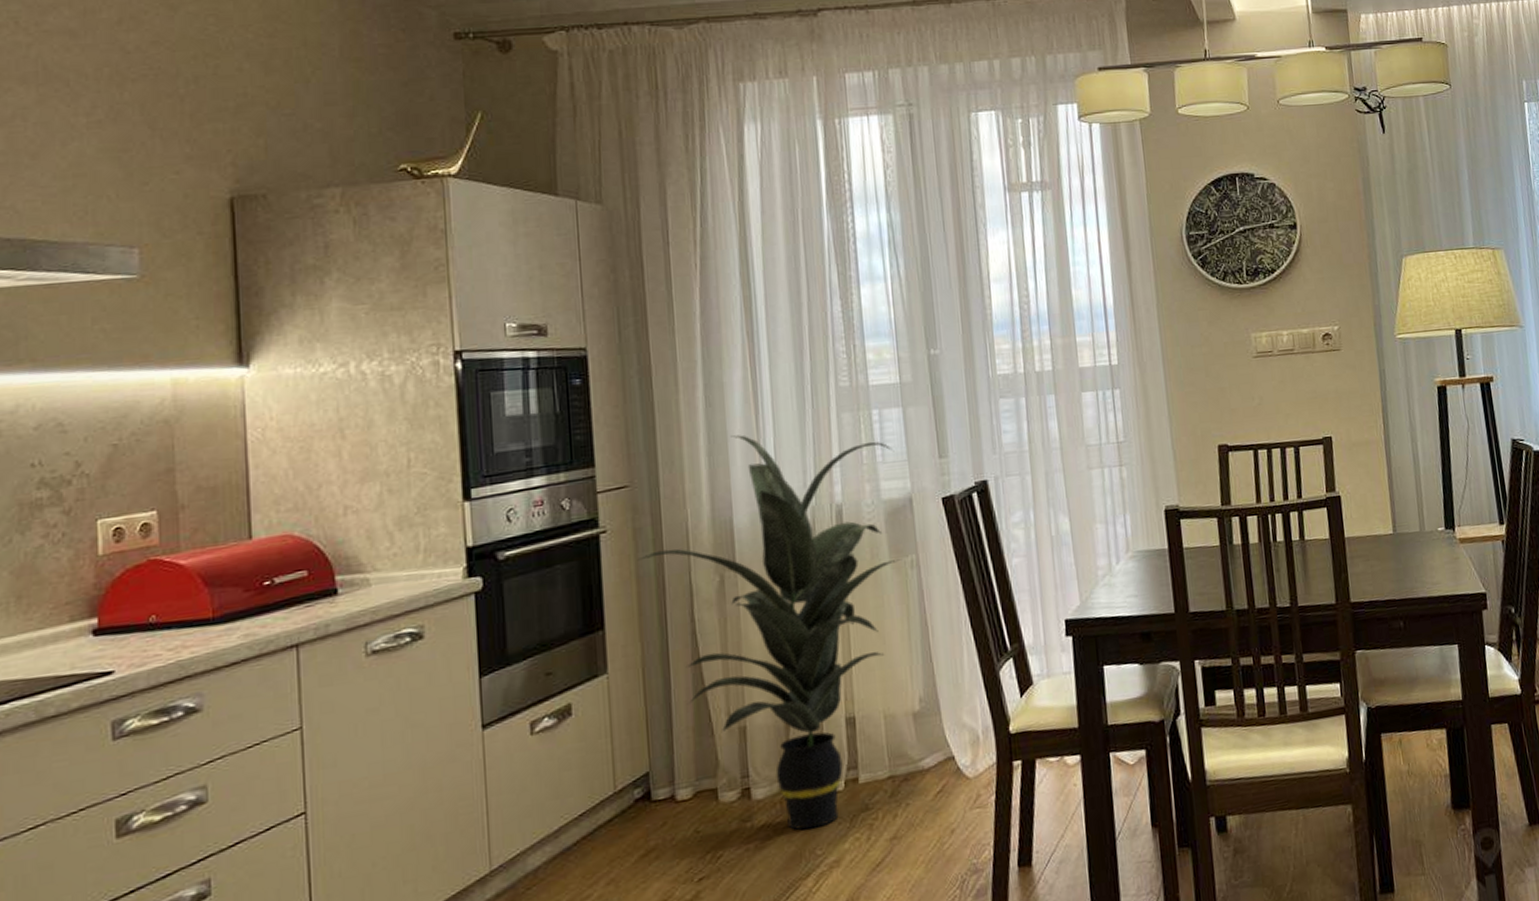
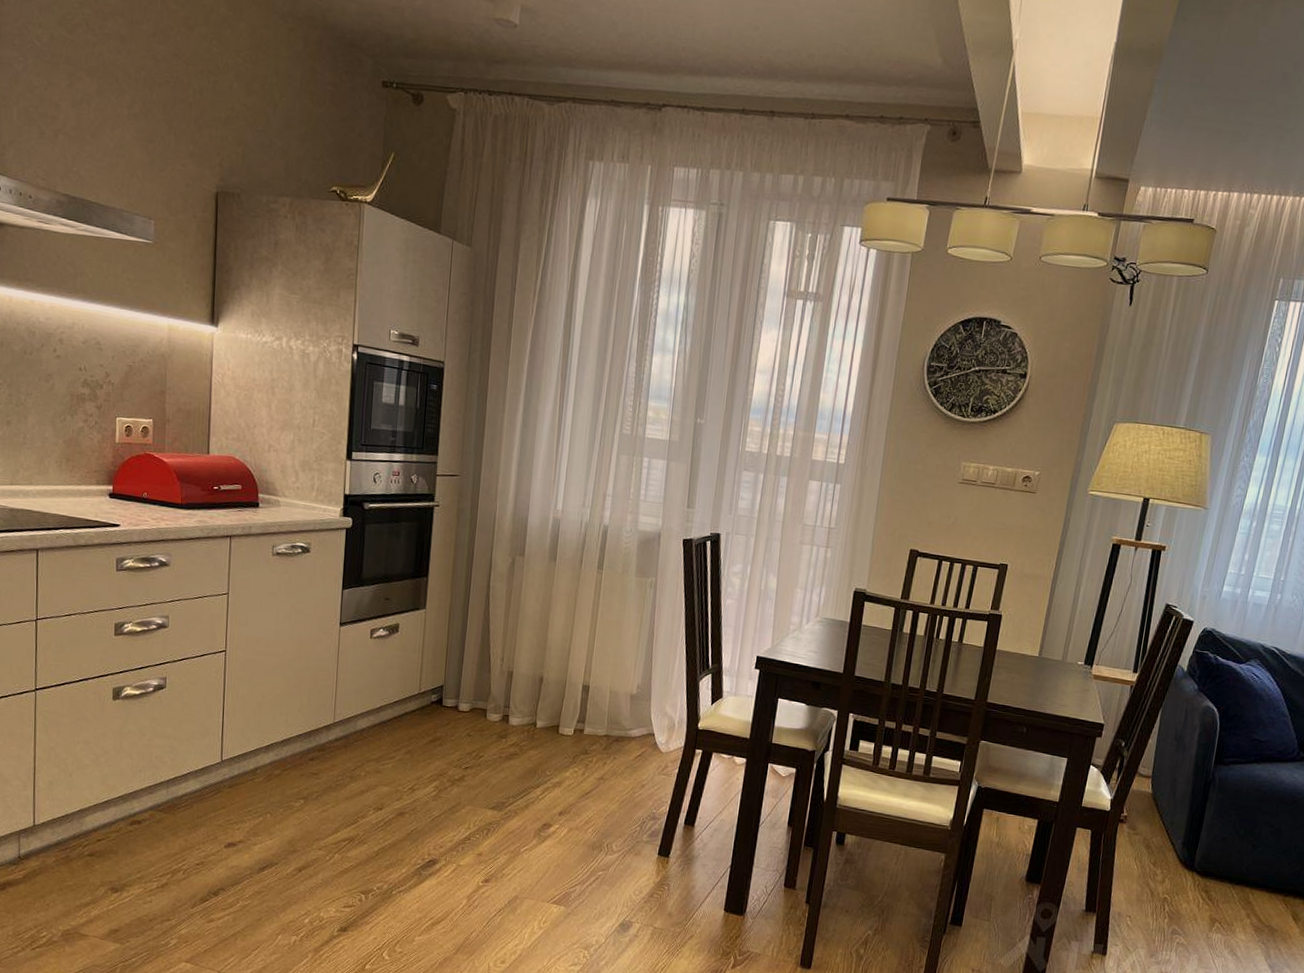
indoor plant: present [637,435,902,830] -> none [457,454,655,756]

